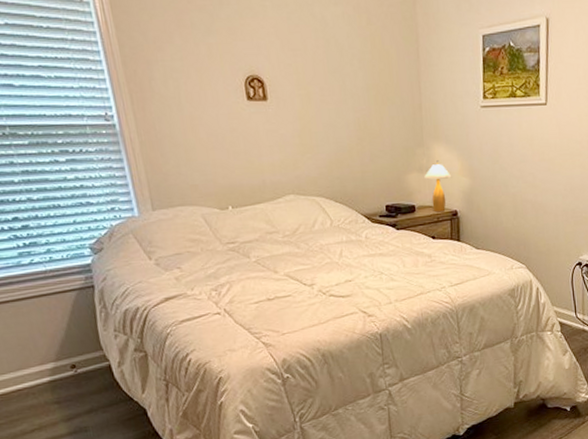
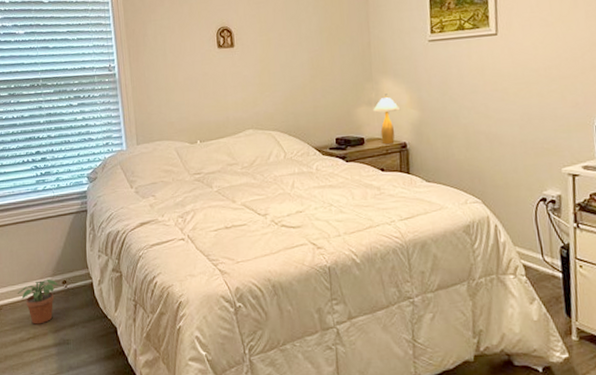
potted plant: none [9,364,65,415] -> present [17,279,58,325]

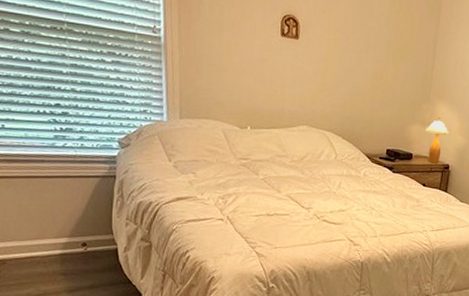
potted plant: present [17,279,58,325] -> none [25,239,76,283]

